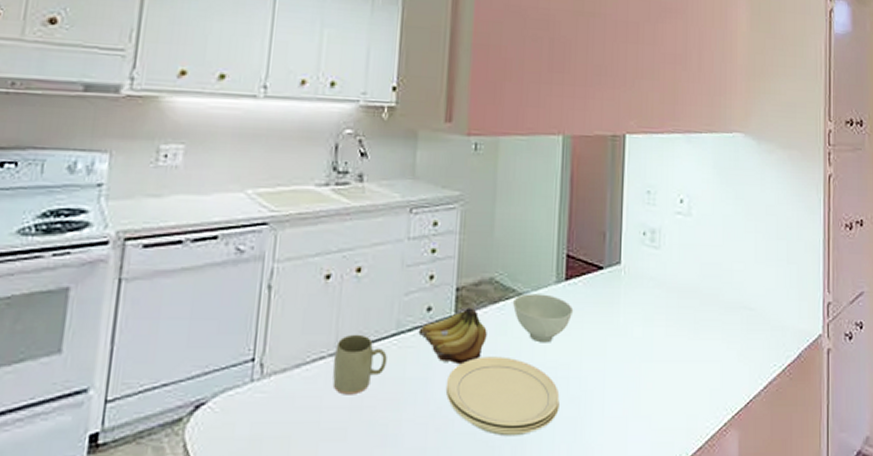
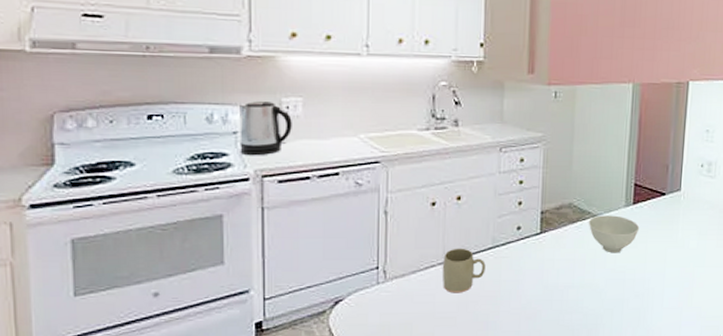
kettle: none [102,147,169,214] -> present [239,100,292,156]
fruit: present [418,308,487,365] -> none [510,227,567,270]
plate: present [445,356,560,437] -> none [534,264,627,323]

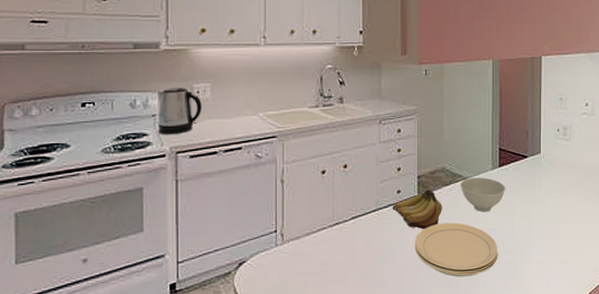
mug: present [442,248,486,293] -> none [332,211,371,253]
fruit: none [510,227,567,270] -> present [392,189,442,230]
plate: none [534,264,627,323] -> present [414,222,498,277]

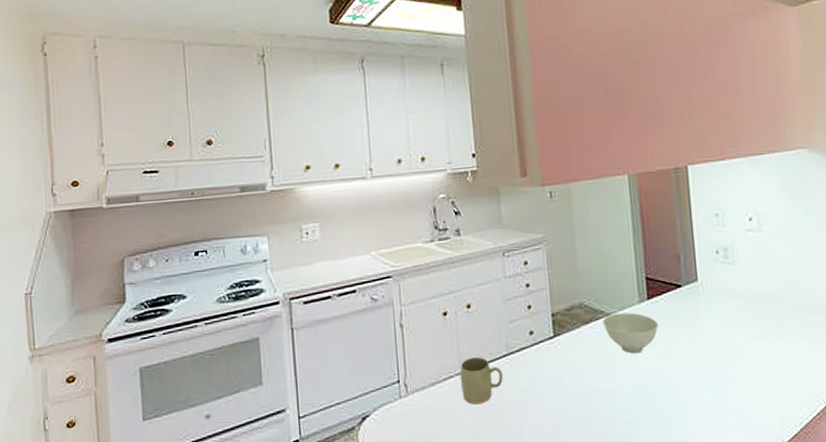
kettle: present [158,87,202,135] -> none [267,229,312,281]
mug: none [332,211,371,253] -> present [459,356,503,405]
fruit: present [392,189,442,230] -> none [525,329,584,376]
plate: present [414,222,498,277] -> none [554,367,657,432]

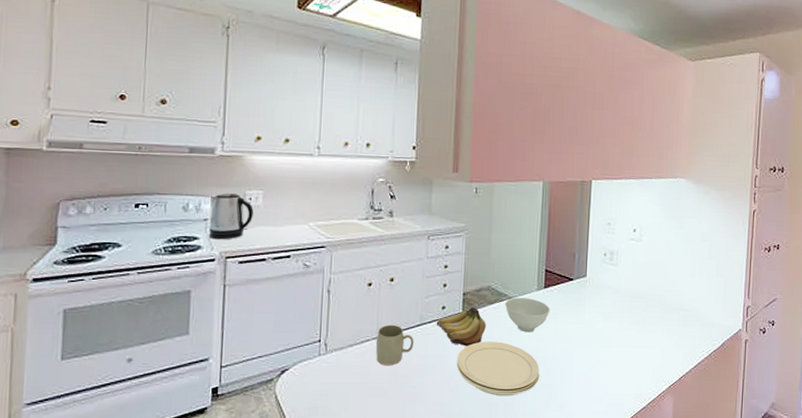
kettle: none [267,229,312,281] -> present [208,192,253,240]
fruit: none [525,329,584,376] -> present [436,307,486,347]
plate: none [554,367,657,432] -> present [456,341,540,396]

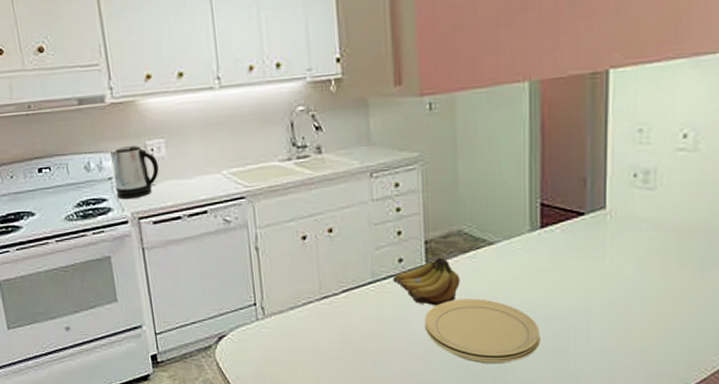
mug: present [375,324,414,366] -> none [320,283,367,330]
bowl: present [504,297,551,333] -> none [483,242,552,286]

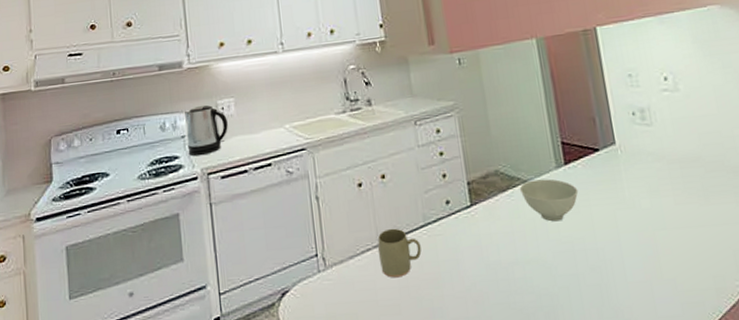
mug: none [320,283,367,330] -> present [377,228,422,278]
fruit: present [393,258,460,306] -> none [442,197,503,247]
plate: present [424,299,540,364] -> none [474,236,583,305]
bowl: none [483,242,552,286] -> present [519,179,579,222]

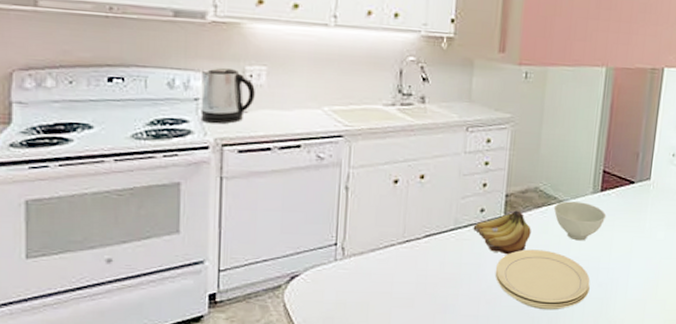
mug: present [377,228,422,278] -> none [401,227,447,274]
fruit: none [442,197,503,247] -> present [473,210,531,255]
plate: none [474,236,583,305] -> present [495,249,590,310]

